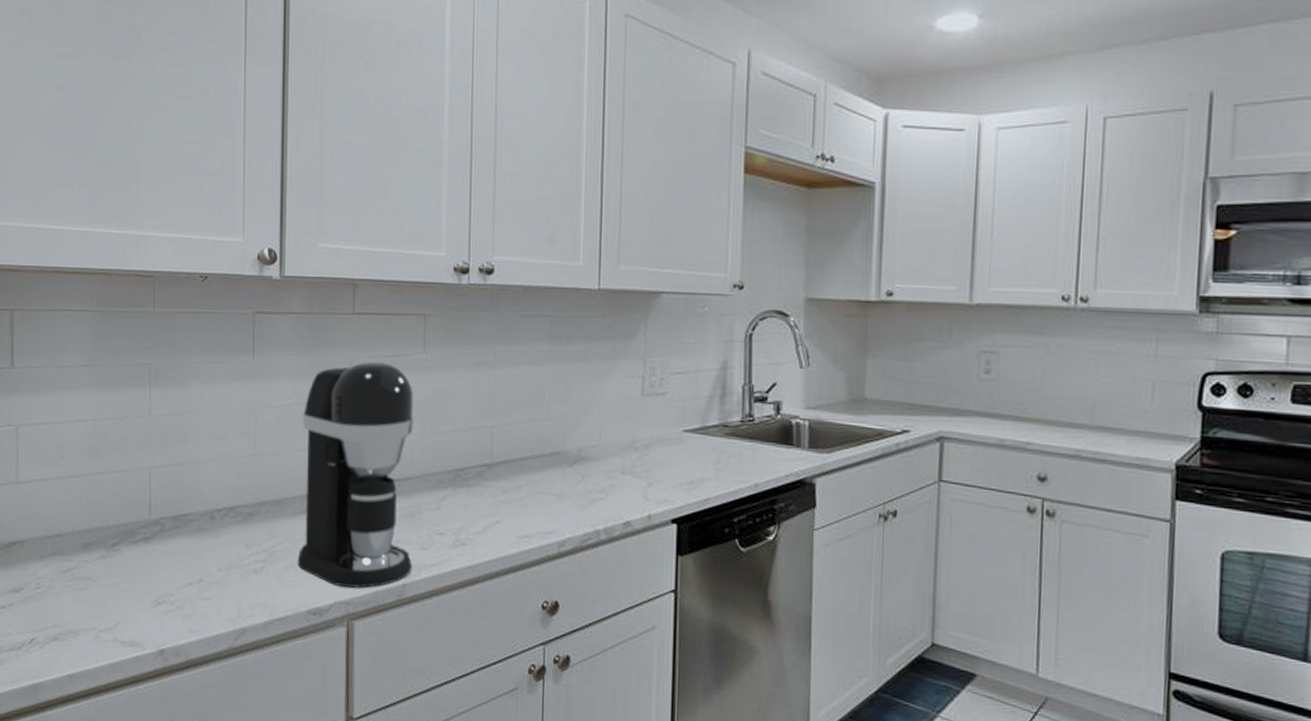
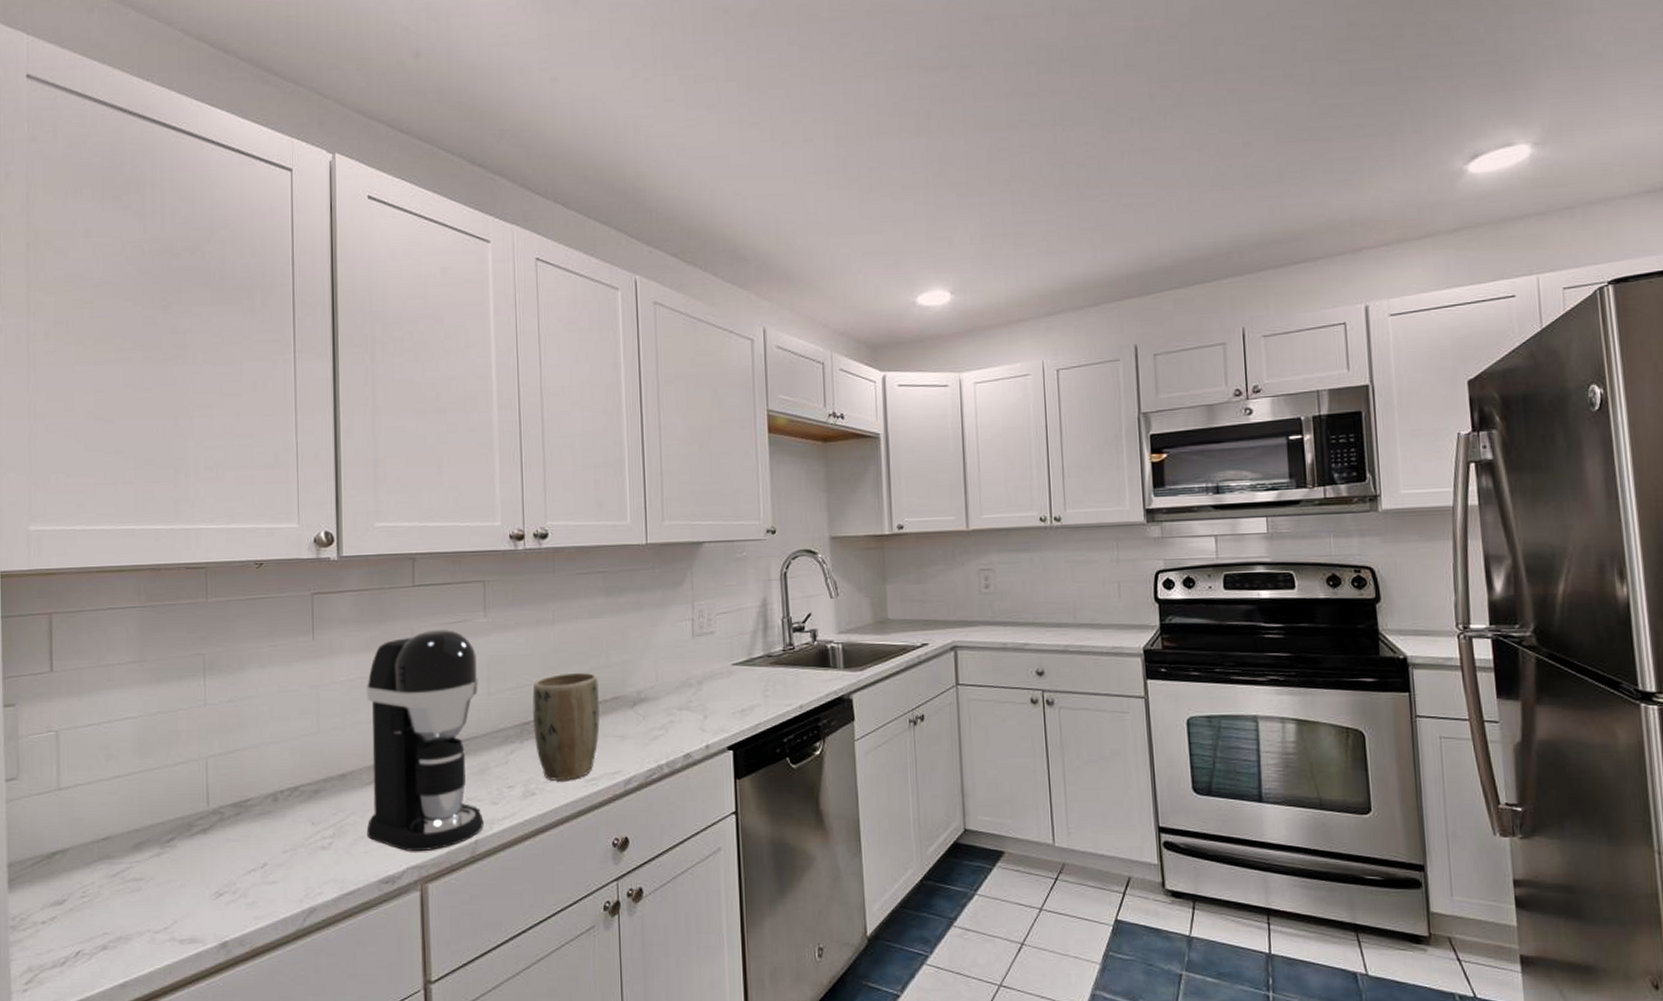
plant pot: none [467,421,538,534] -> present [532,672,600,780]

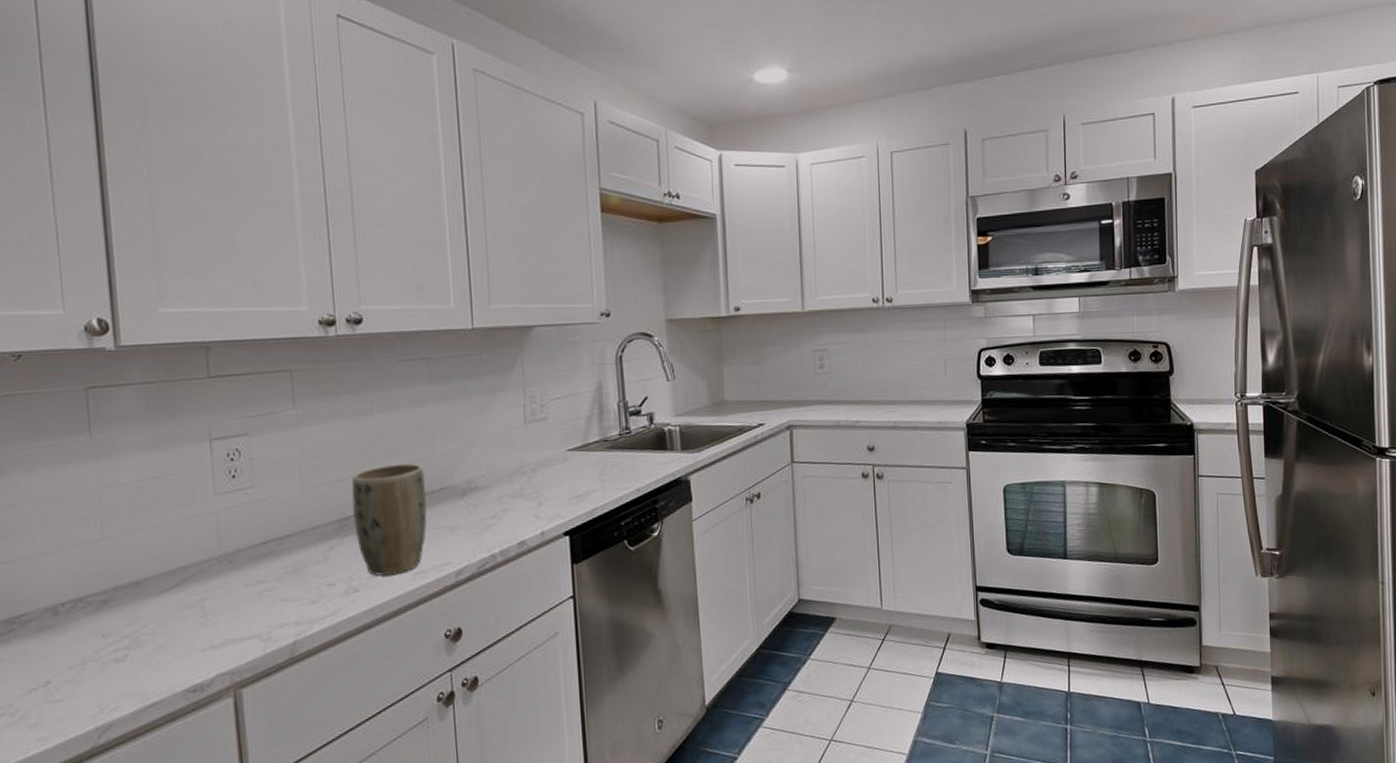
coffee maker: present [366,630,484,851] -> none [157,423,303,658]

